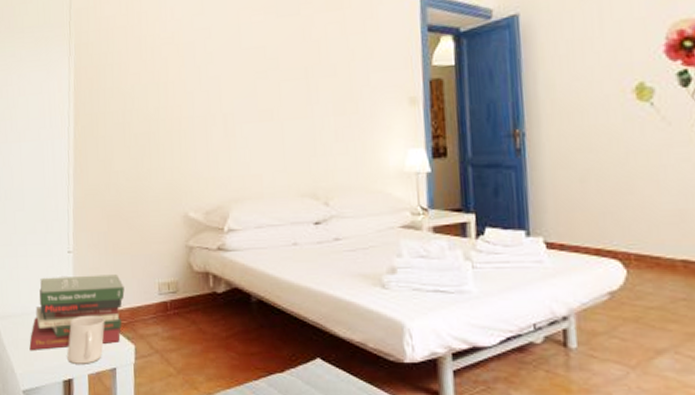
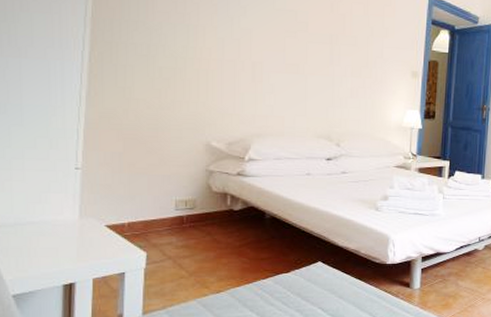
books: present [29,274,125,350] -> none [23,190,139,258]
mug: present [67,315,105,364] -> none [69,226,115,270]

